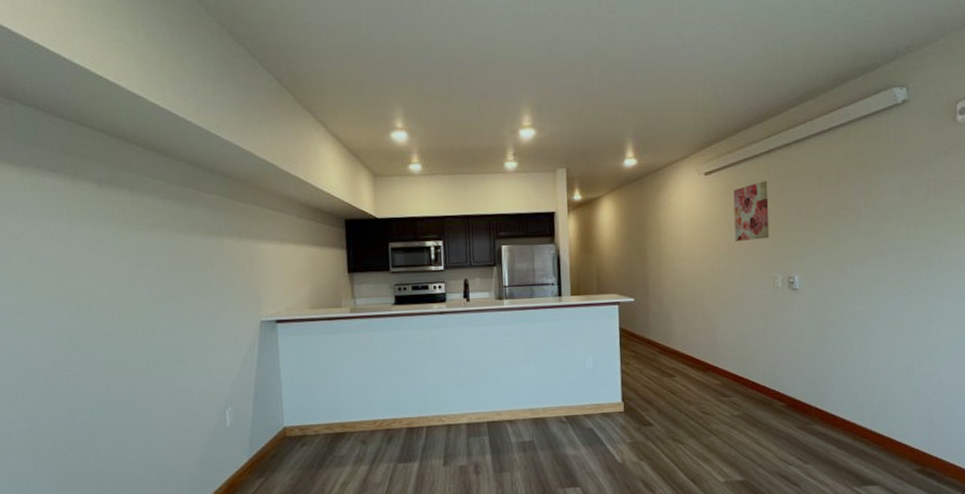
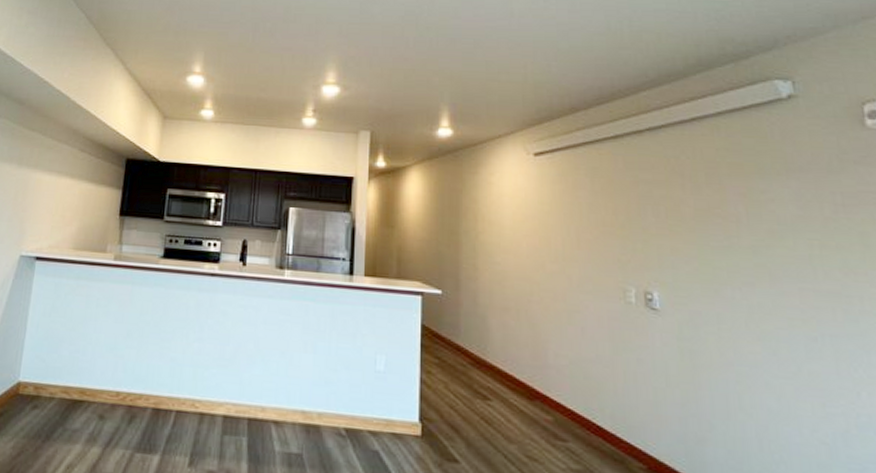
wall art: present [733,181,770,241] -> none [570,170,618,240]

